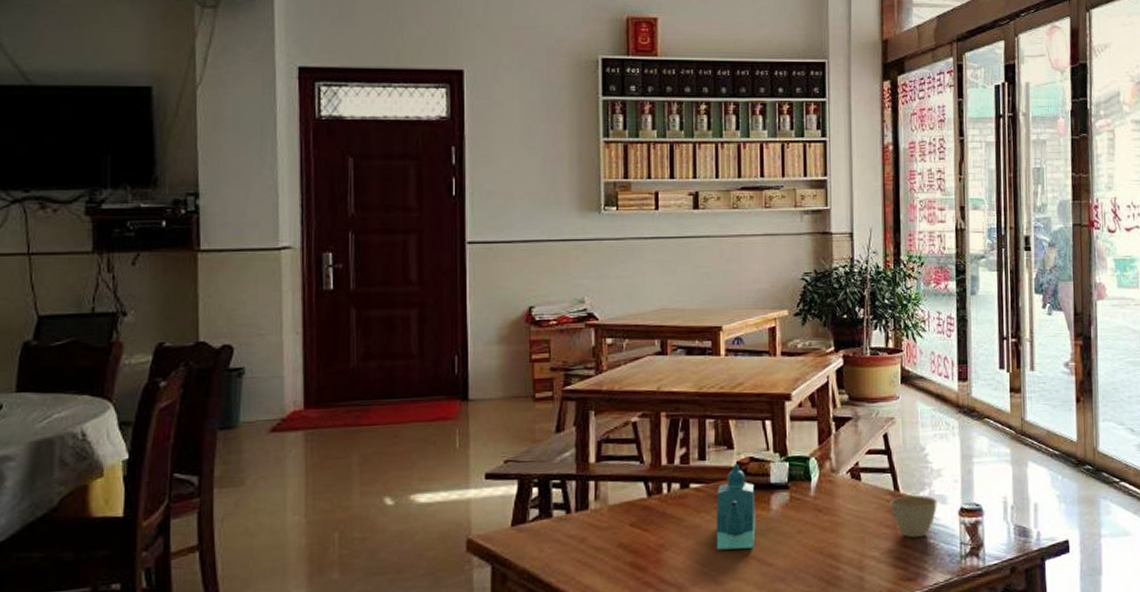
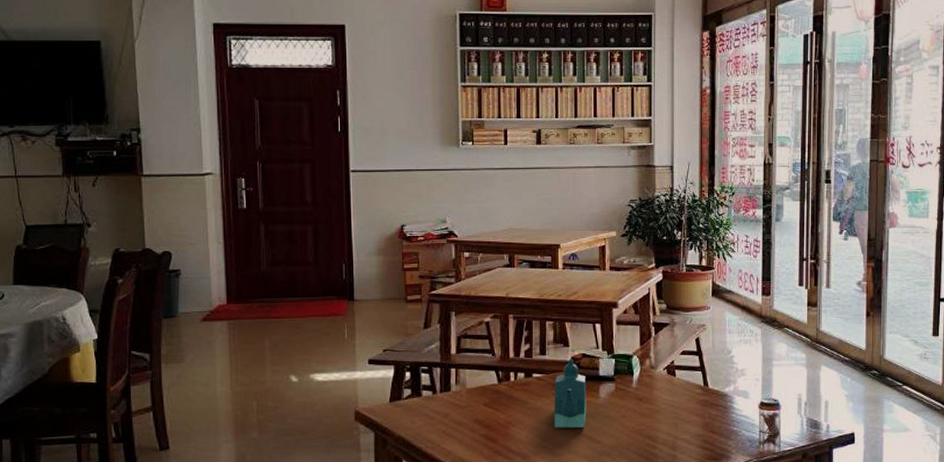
cup: present [890,495,937,538] -> none [700,390,741,426]

